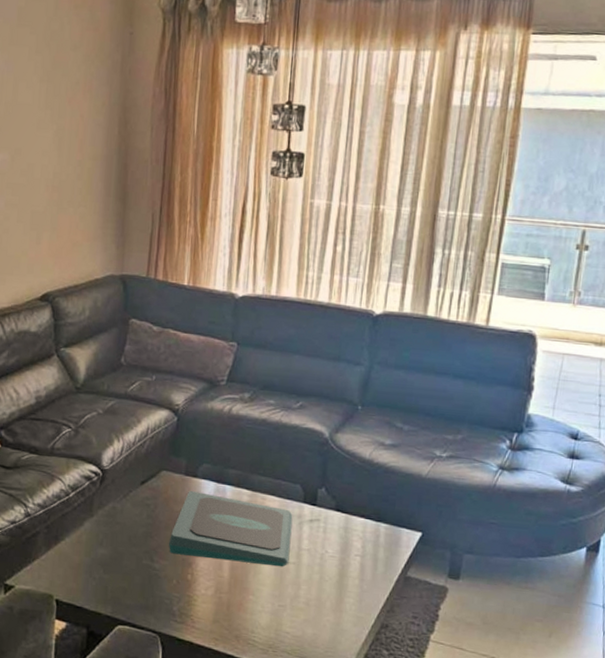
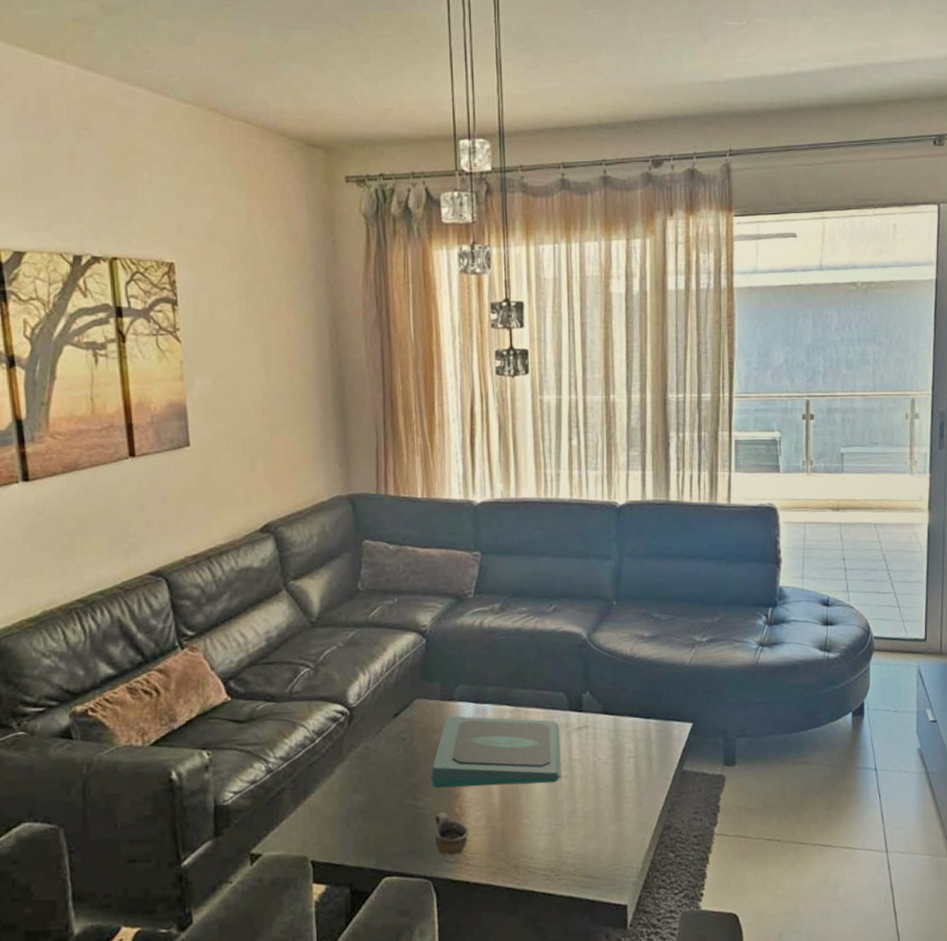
cup: none [166,576,198,617] -> present [434,812,469,855]

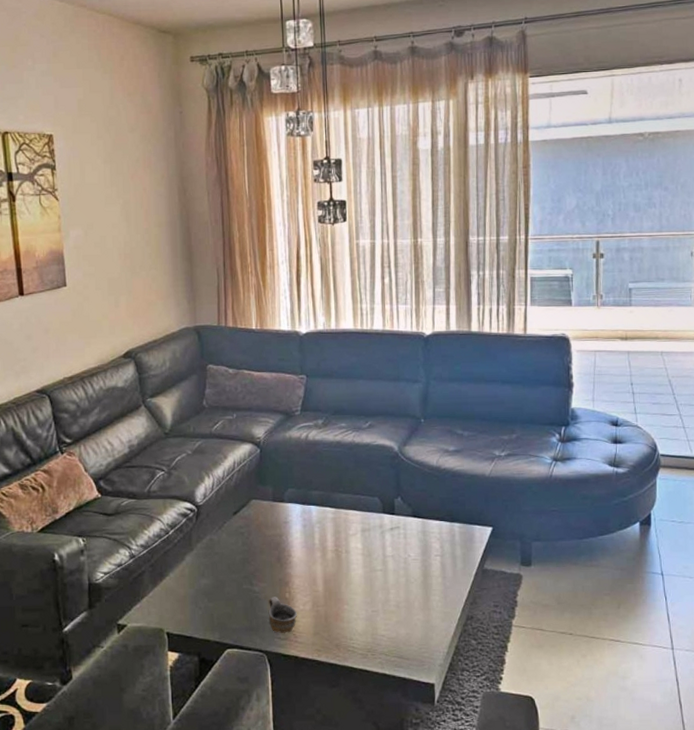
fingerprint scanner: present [430,715,561,788] -> none [264,514,376,576]

